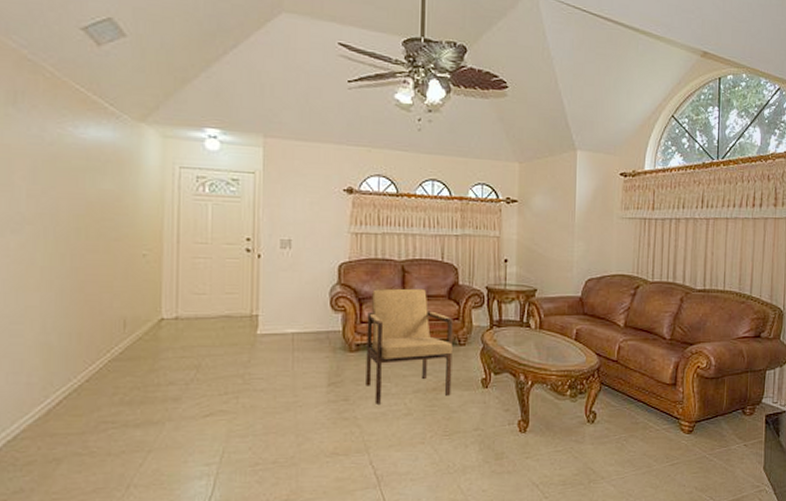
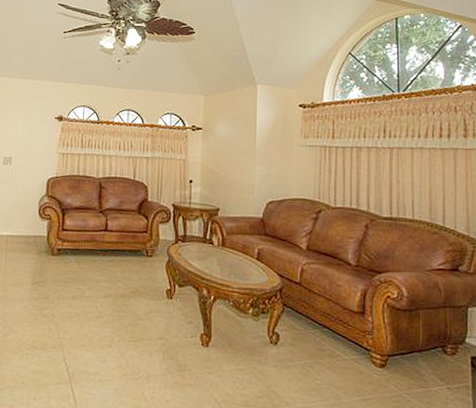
armchair: present [366,288,453,404] -> none [64,201,142,305]

